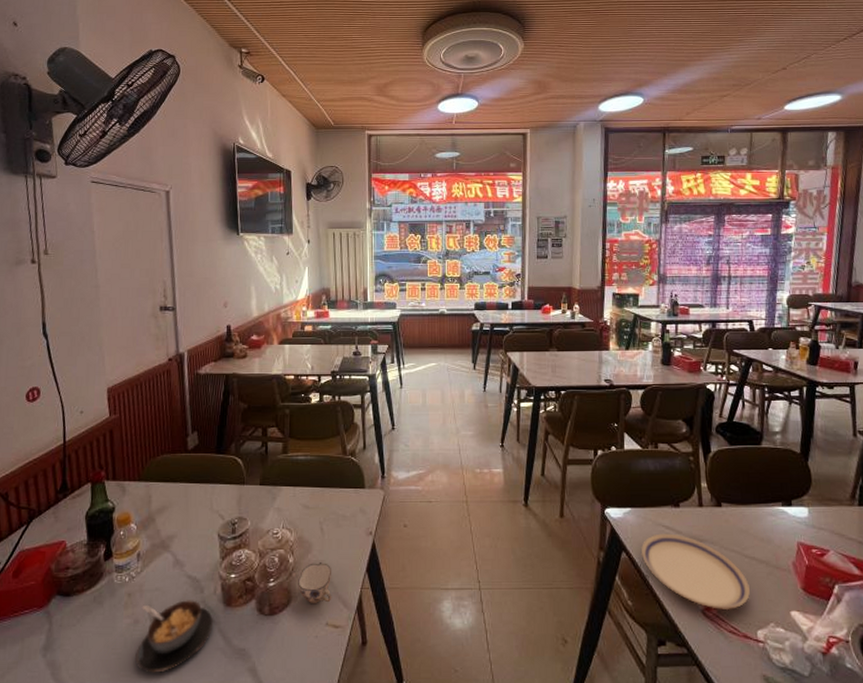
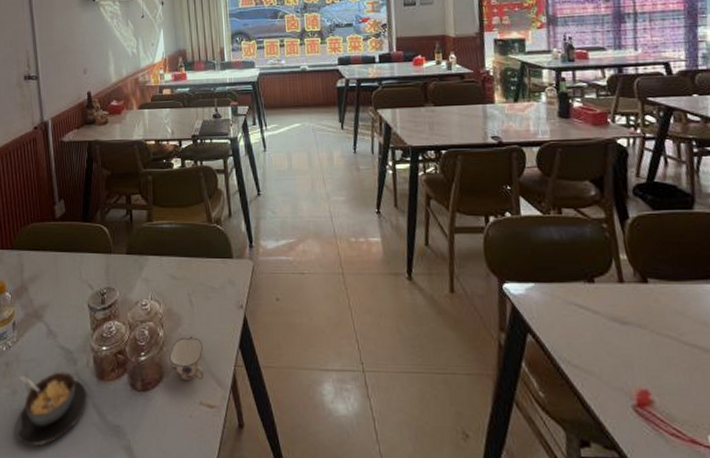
plate: present [641,533,750,611] -> none [550,313,695,409]

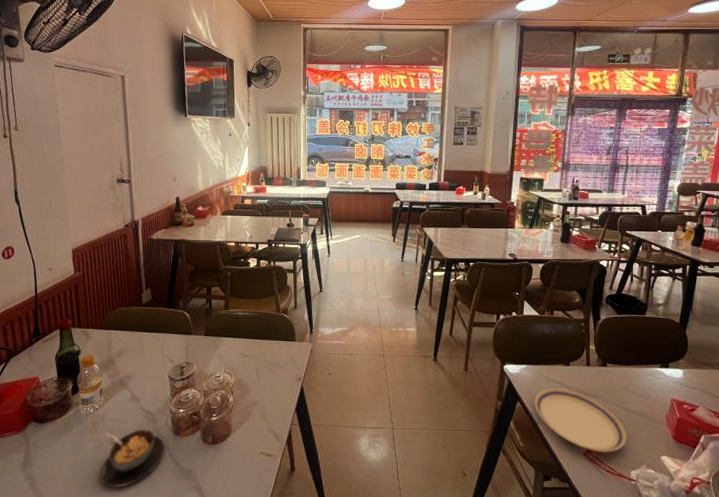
teacup: present [169,337,205,382] -> none [237,402,266,436]
plate: none [550,313,695,409] -> present [533,387,626,454]

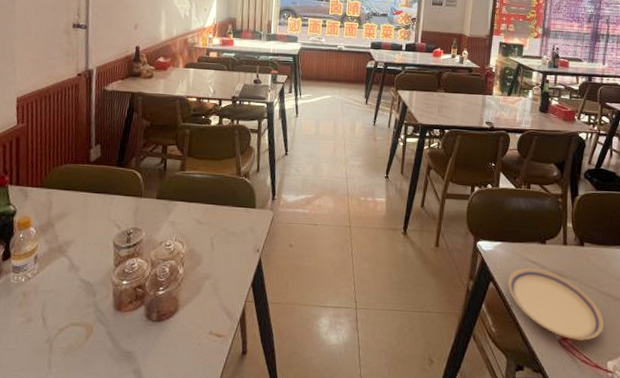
soup bowl: present [99,429,165,487] -> none [26,302,104,369]

